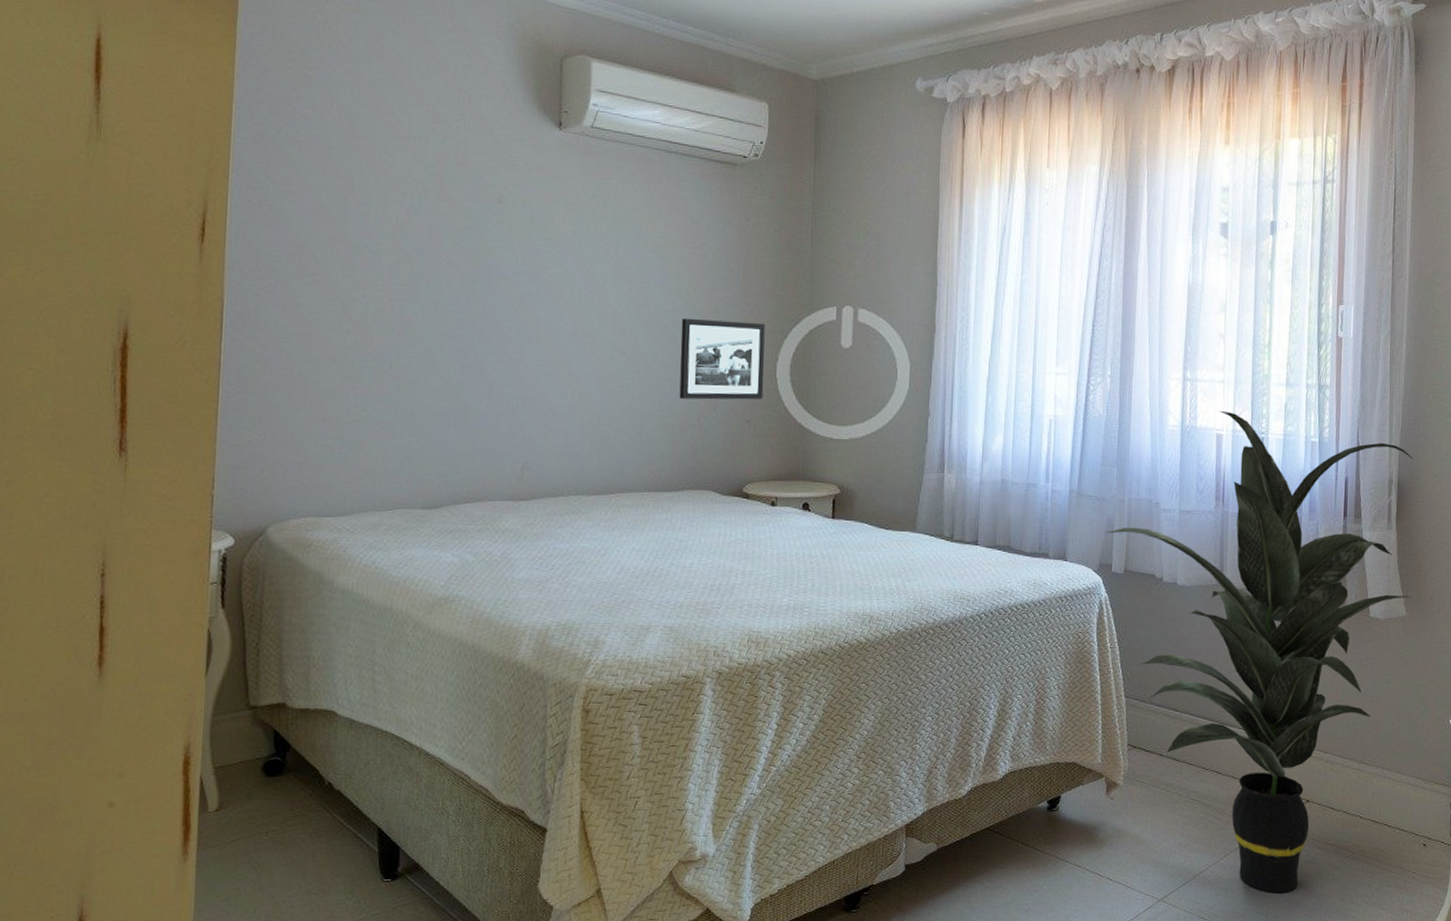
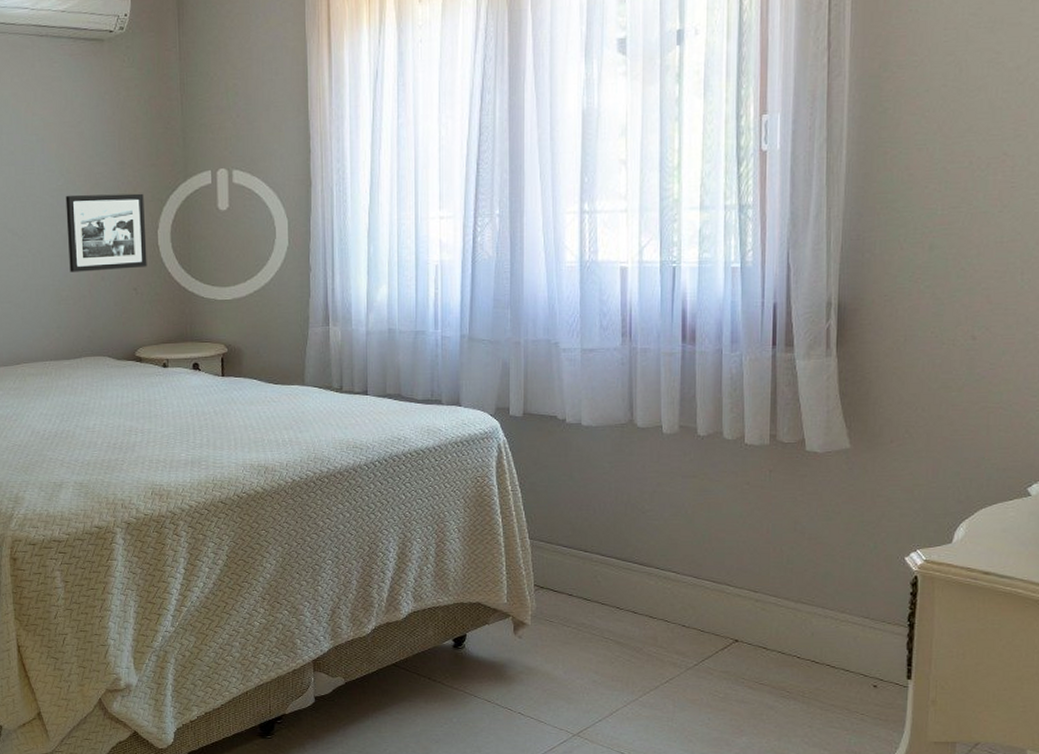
indoor plant: present [1106,410,1414,893] -> none [502,241,858,732]

